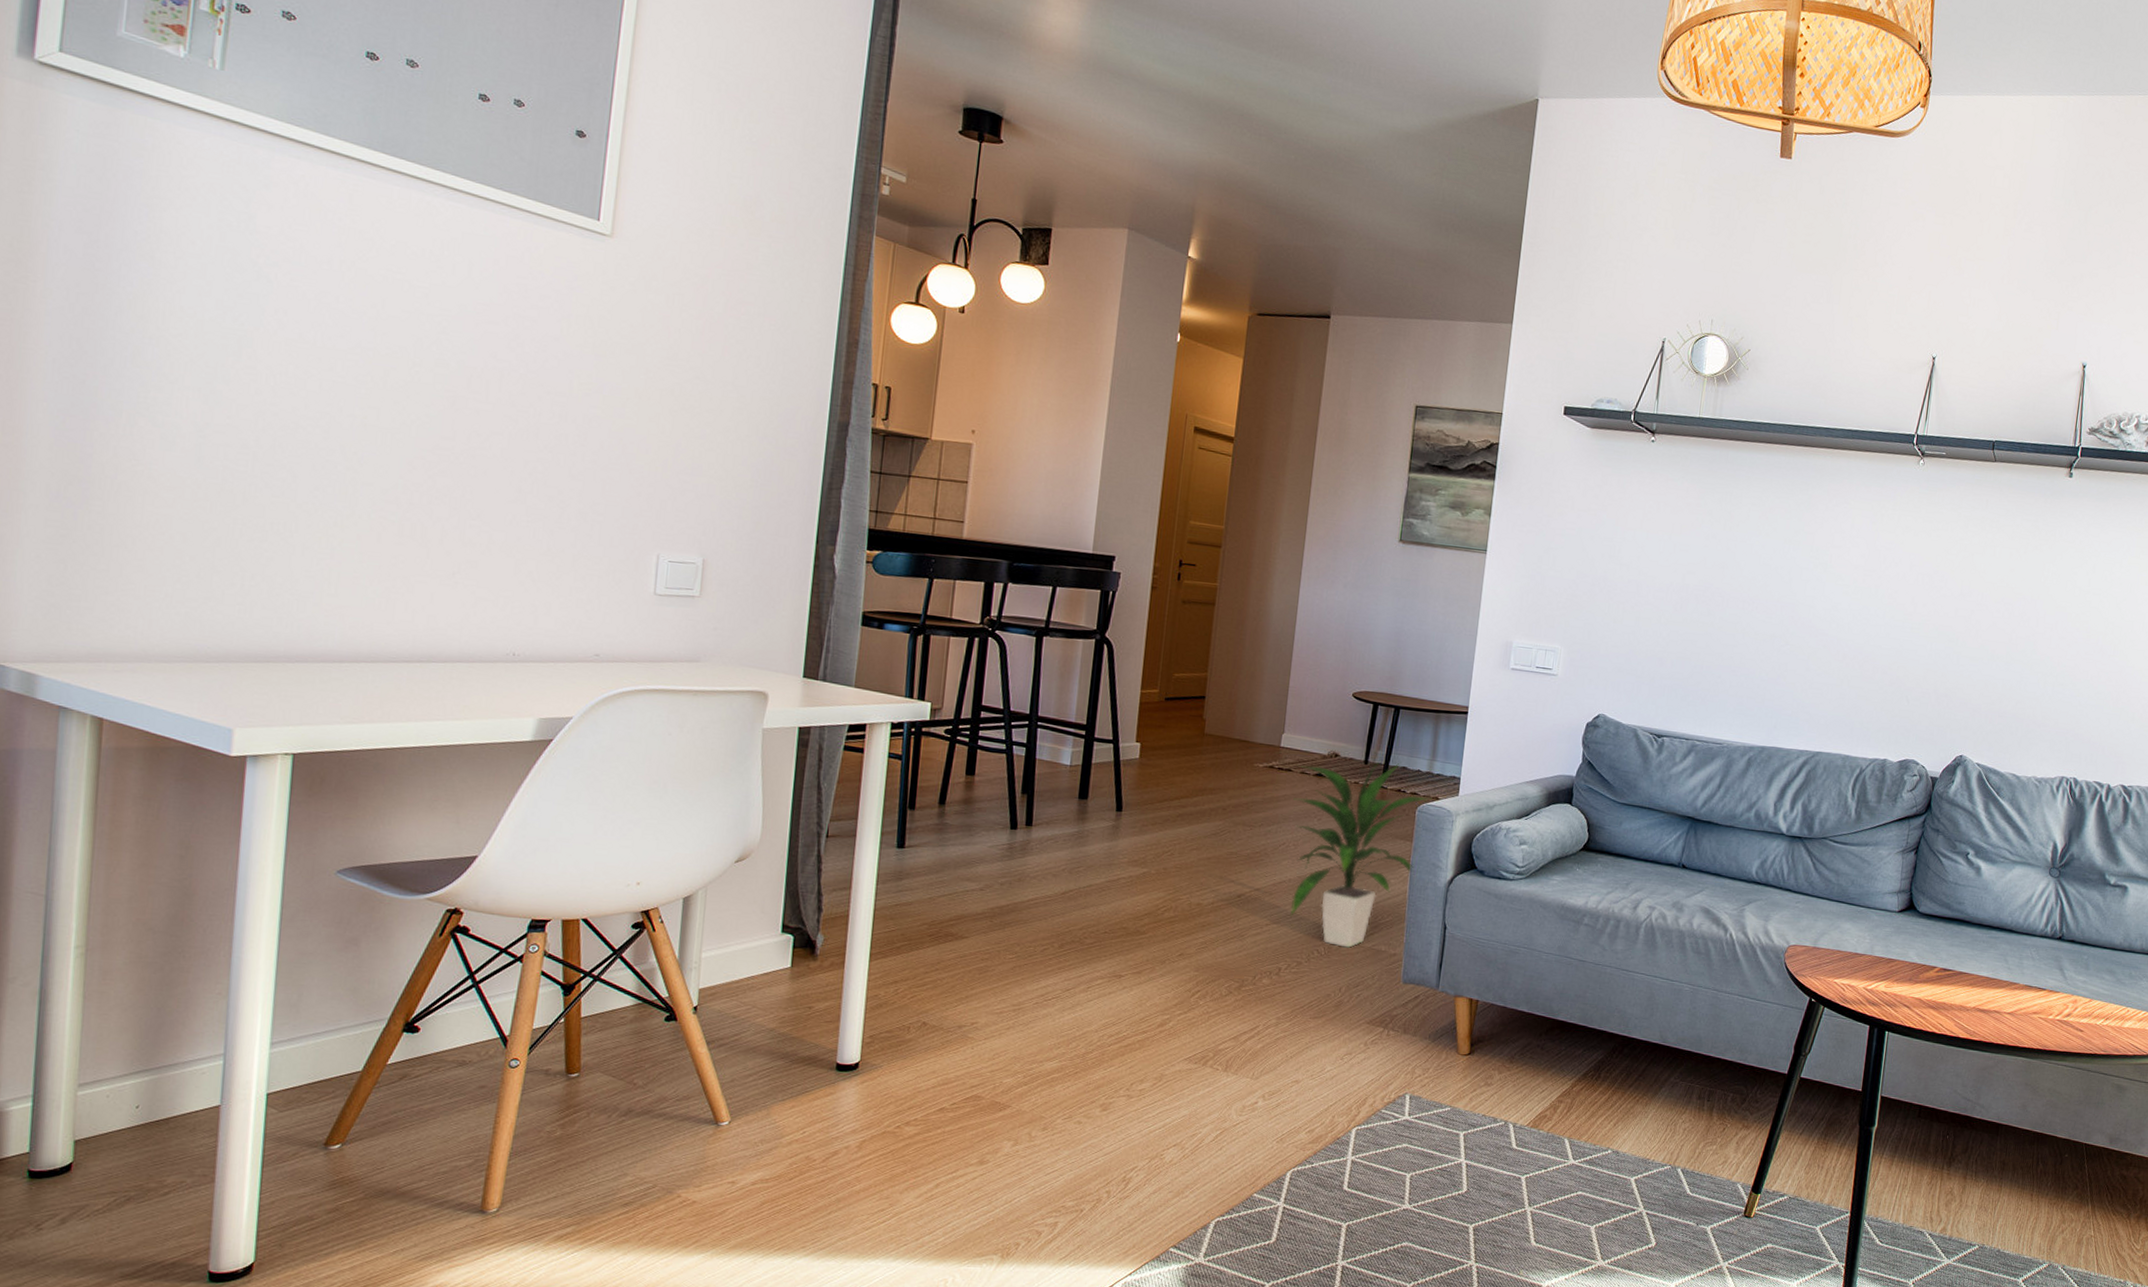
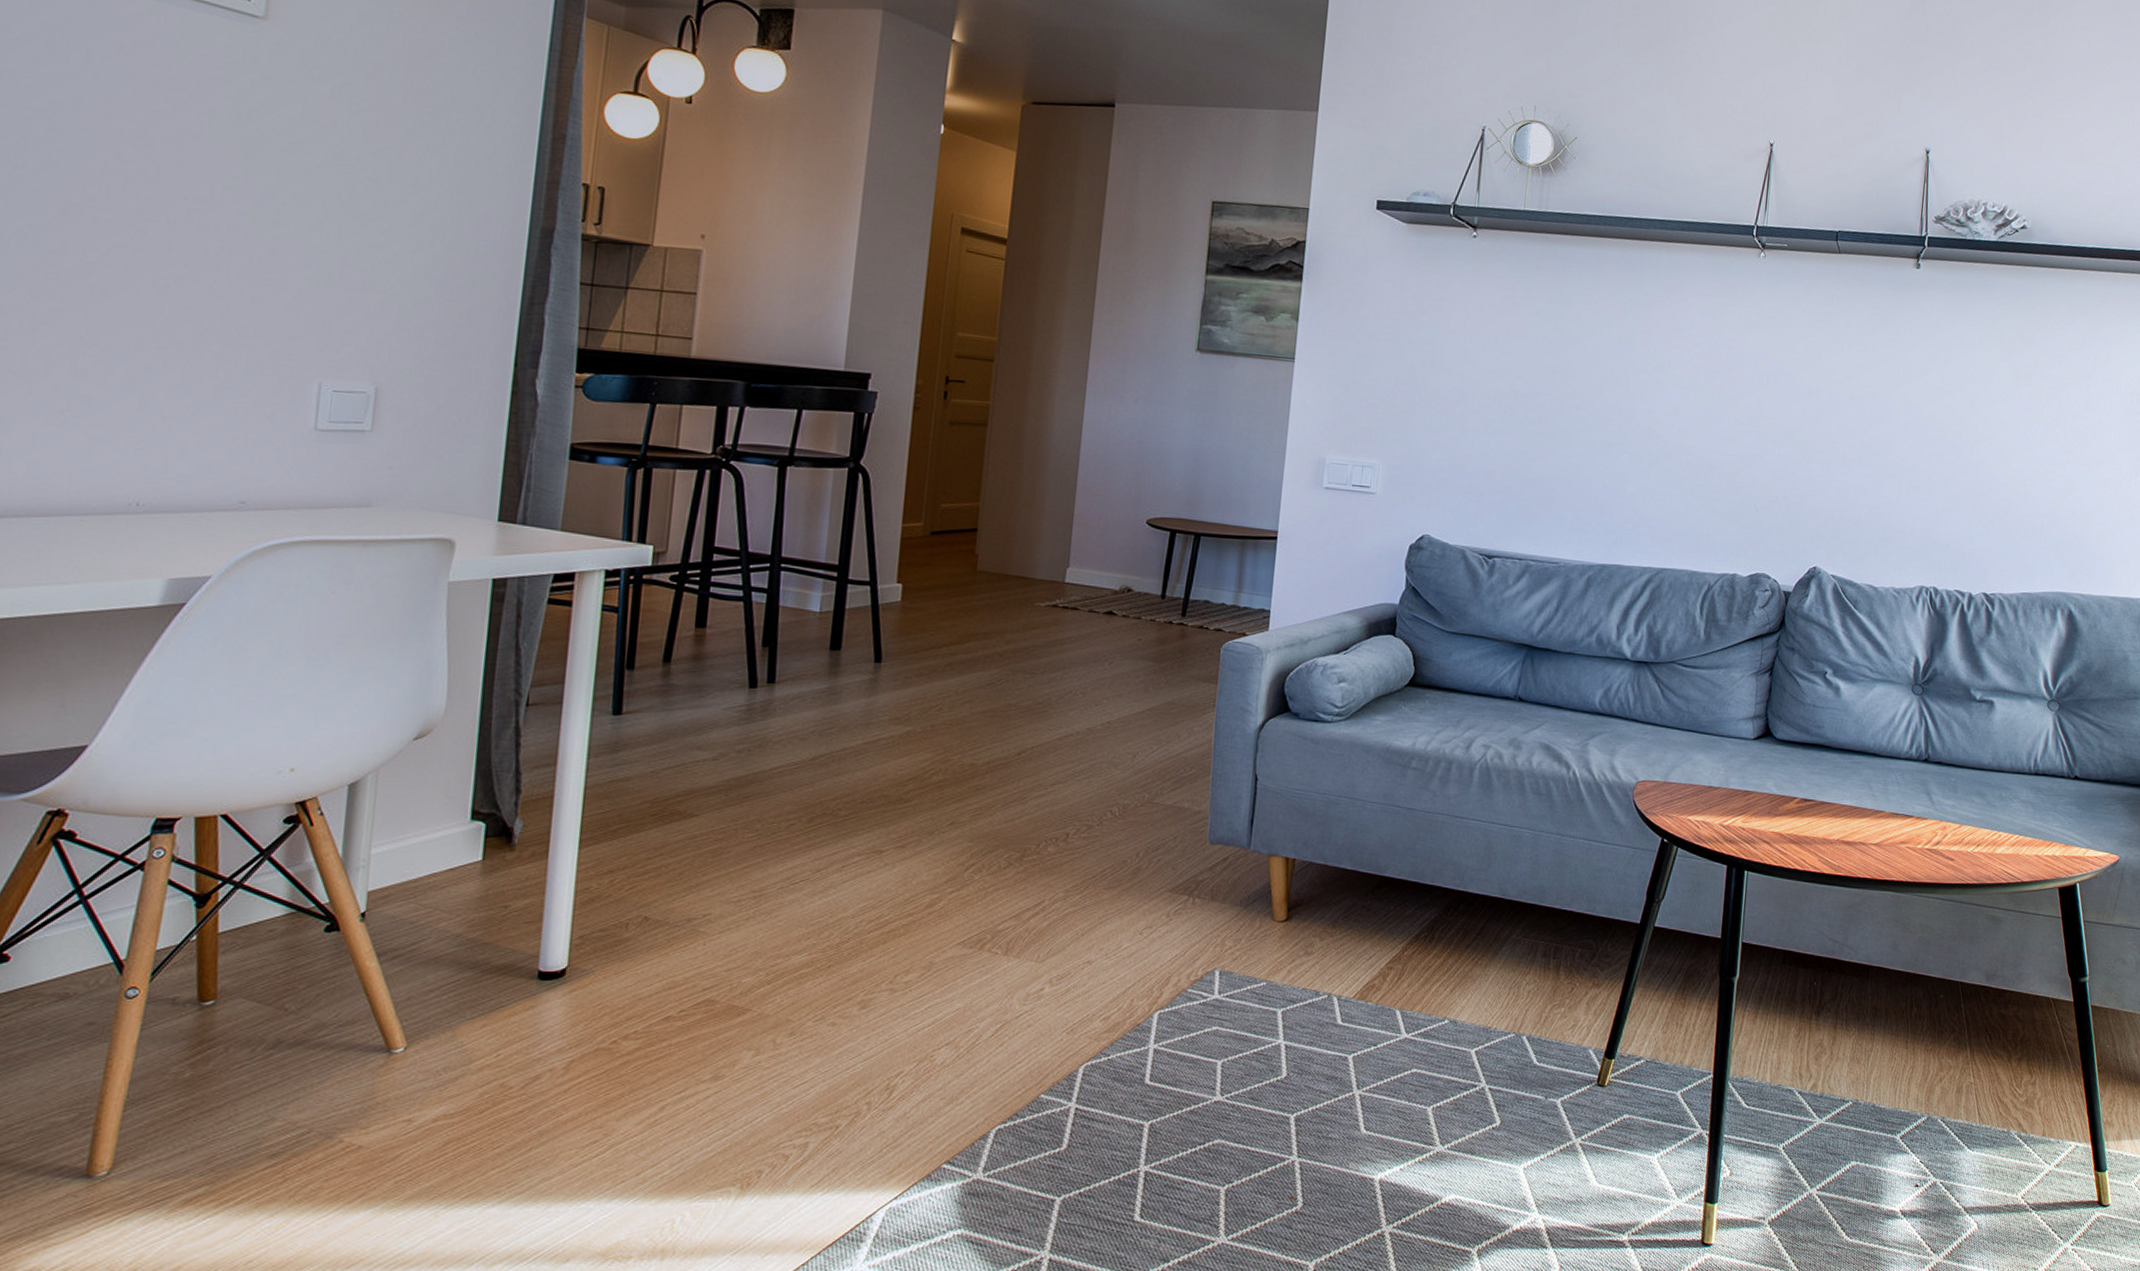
indoor plant: present [1291,759,1432,948] -> none [1079,593,1239,807]

